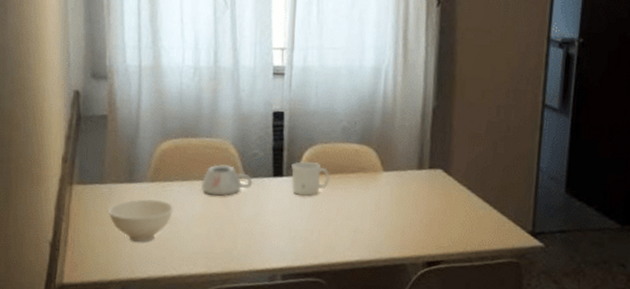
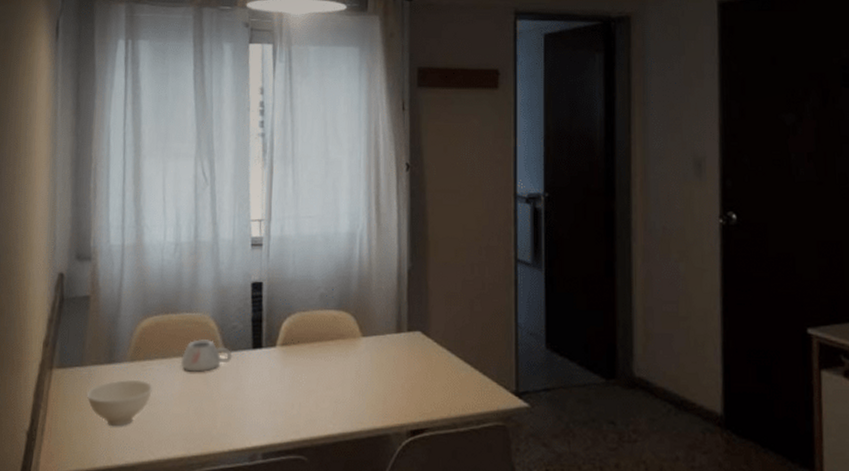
mug: present [291,160,330,196] -> none [270,330,309,367]

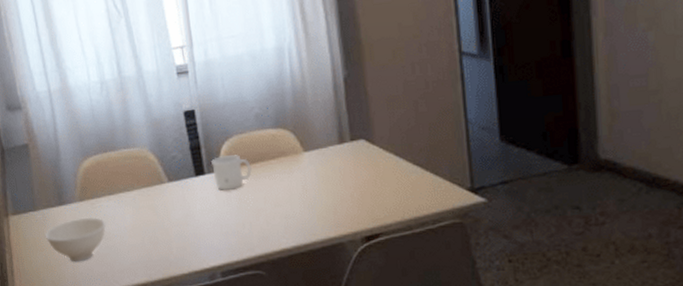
cup: present [180,339,232,372] -> none [127,172,177,205]
mug: none [270,330,309,367] -> present [211,155,252,190]

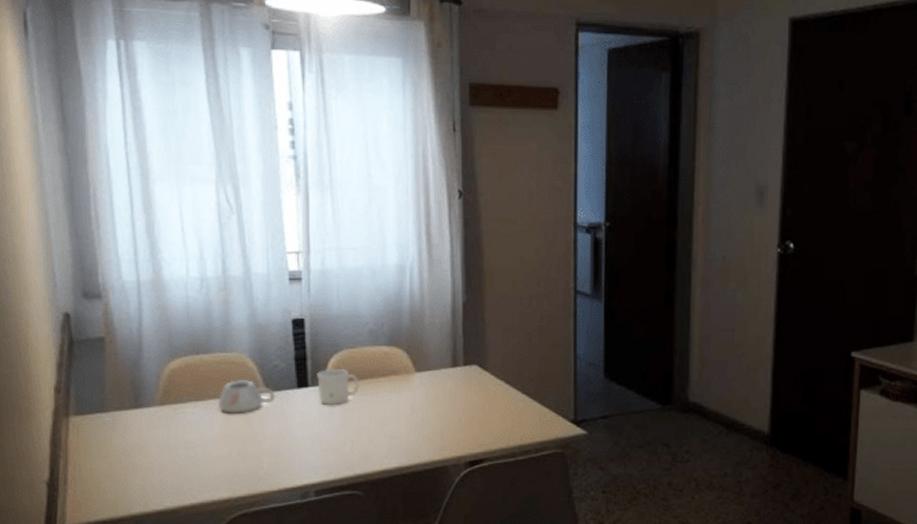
bowl: present [44,217,106,262] -> none [112,423,189,473]
cup: none [127,172,177,205] -> present [217,380,276,413]

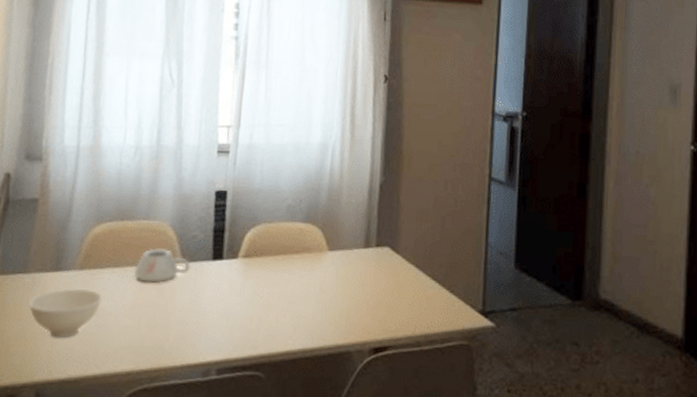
bowl: none [112,423,189,473] -> present [28,288,103,339]
mug: present [317,368,359,405] -> none [231,241,273,280]

